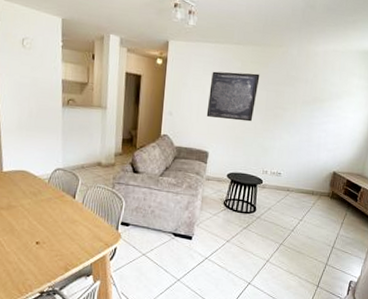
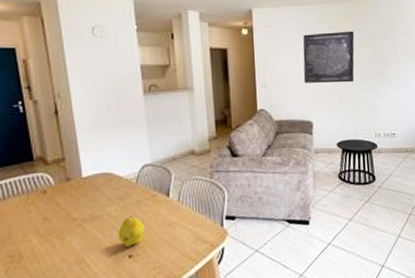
fruit: none [29,209,52,235] -> present [118,215,144,247]

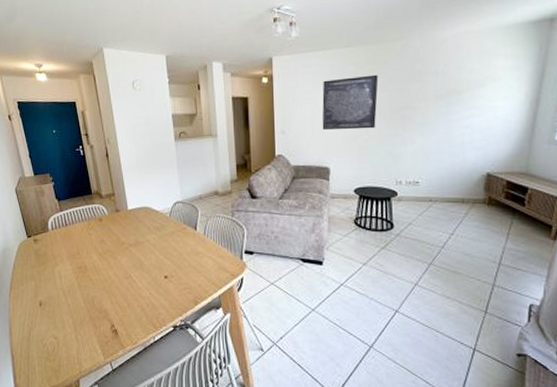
fruit: present [118,215,144,247] -> none [156,243,177,269]

